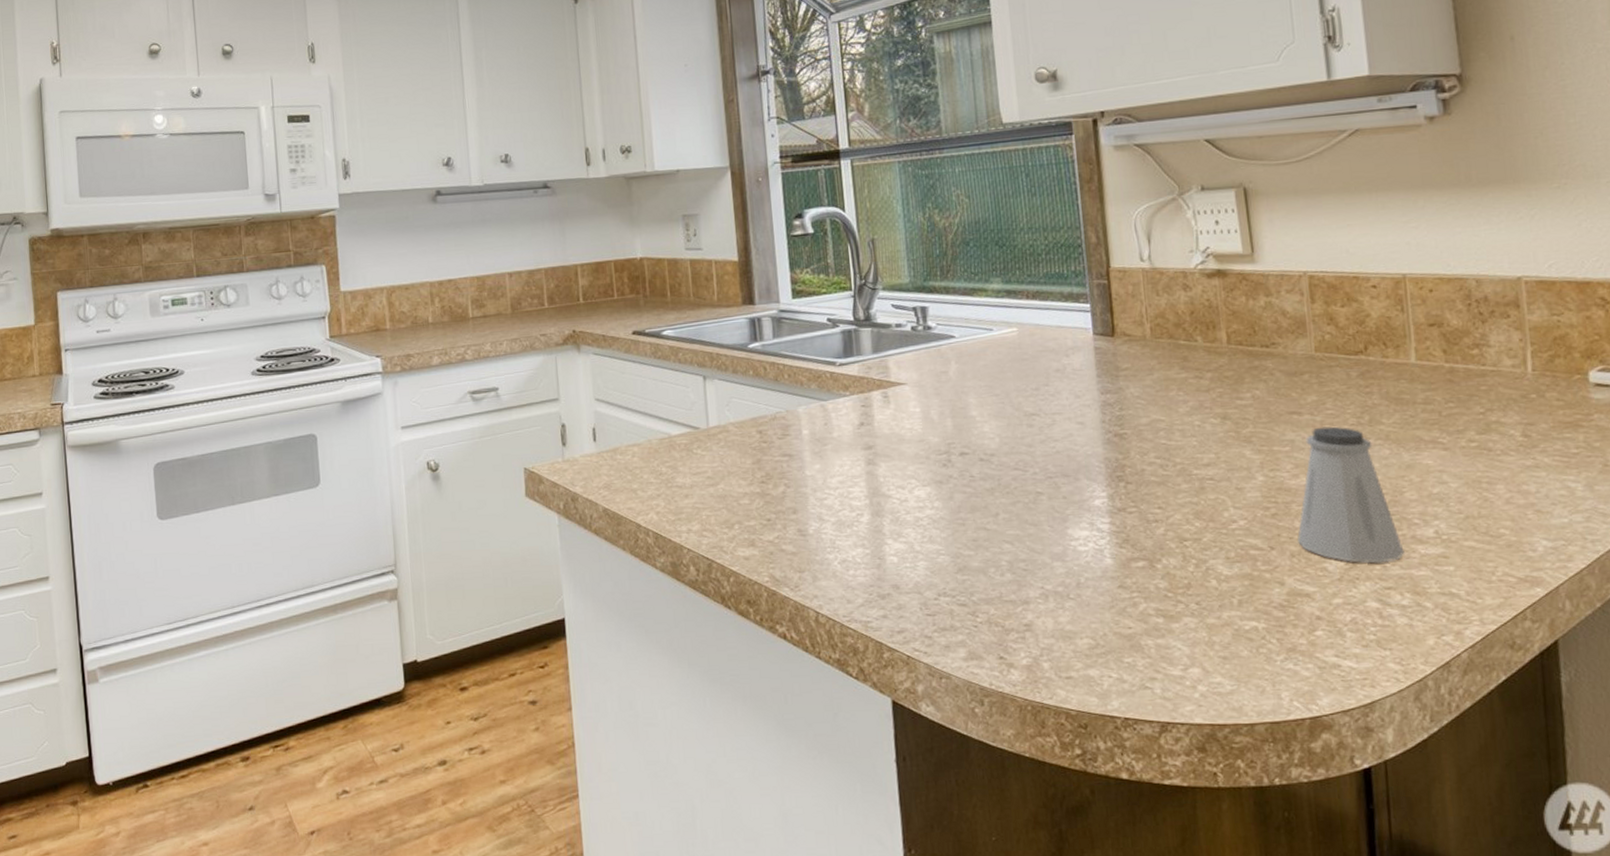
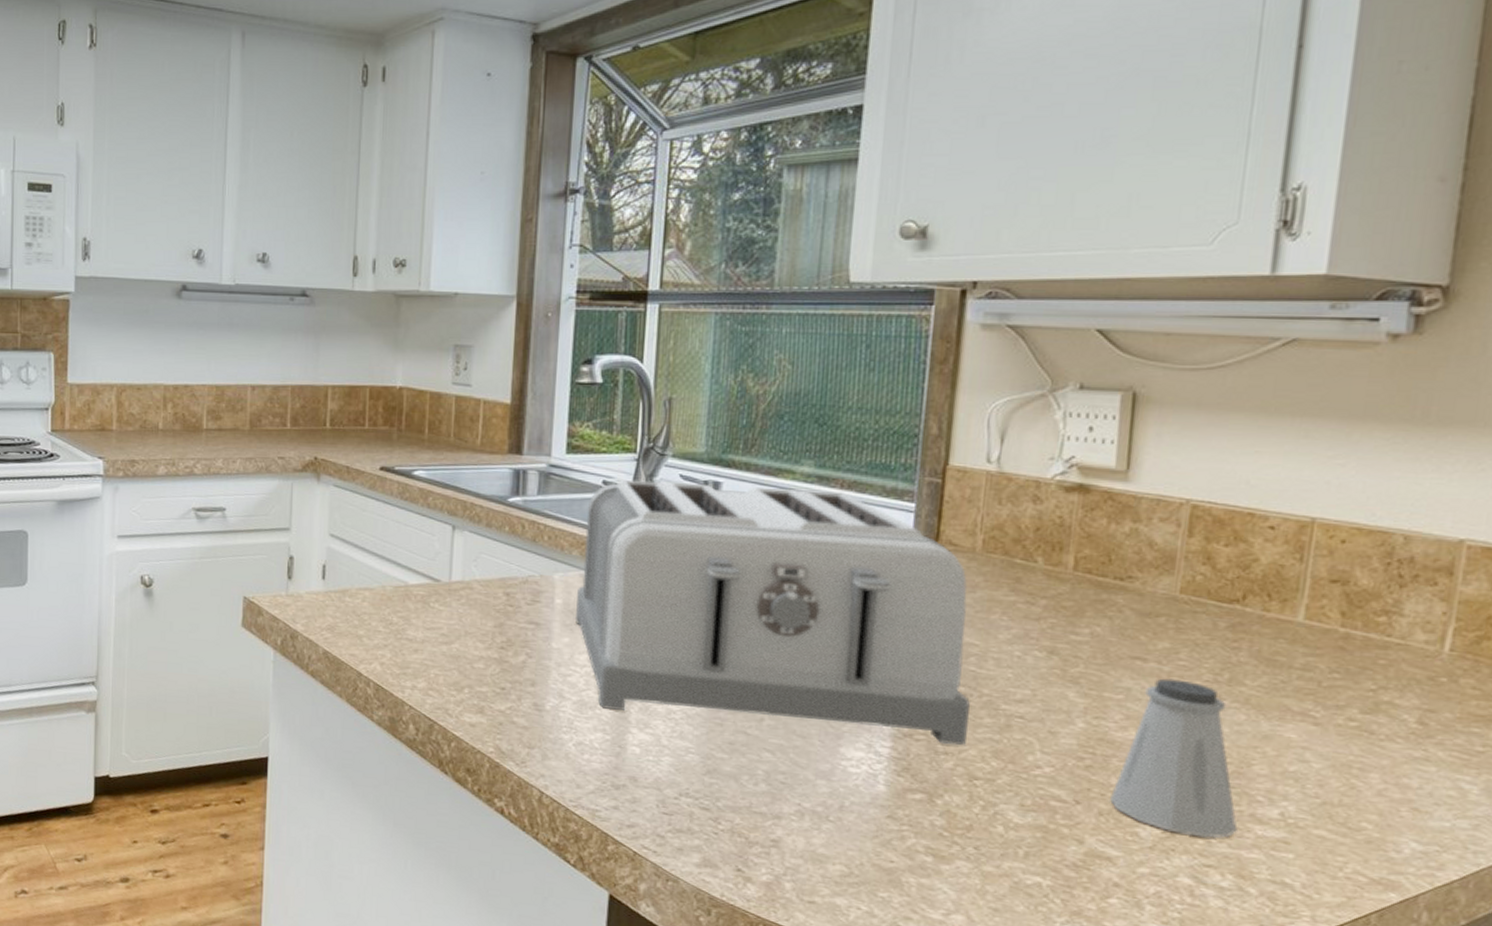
toaster: none [817,302,1171,526] -> present [576,479,970,745]

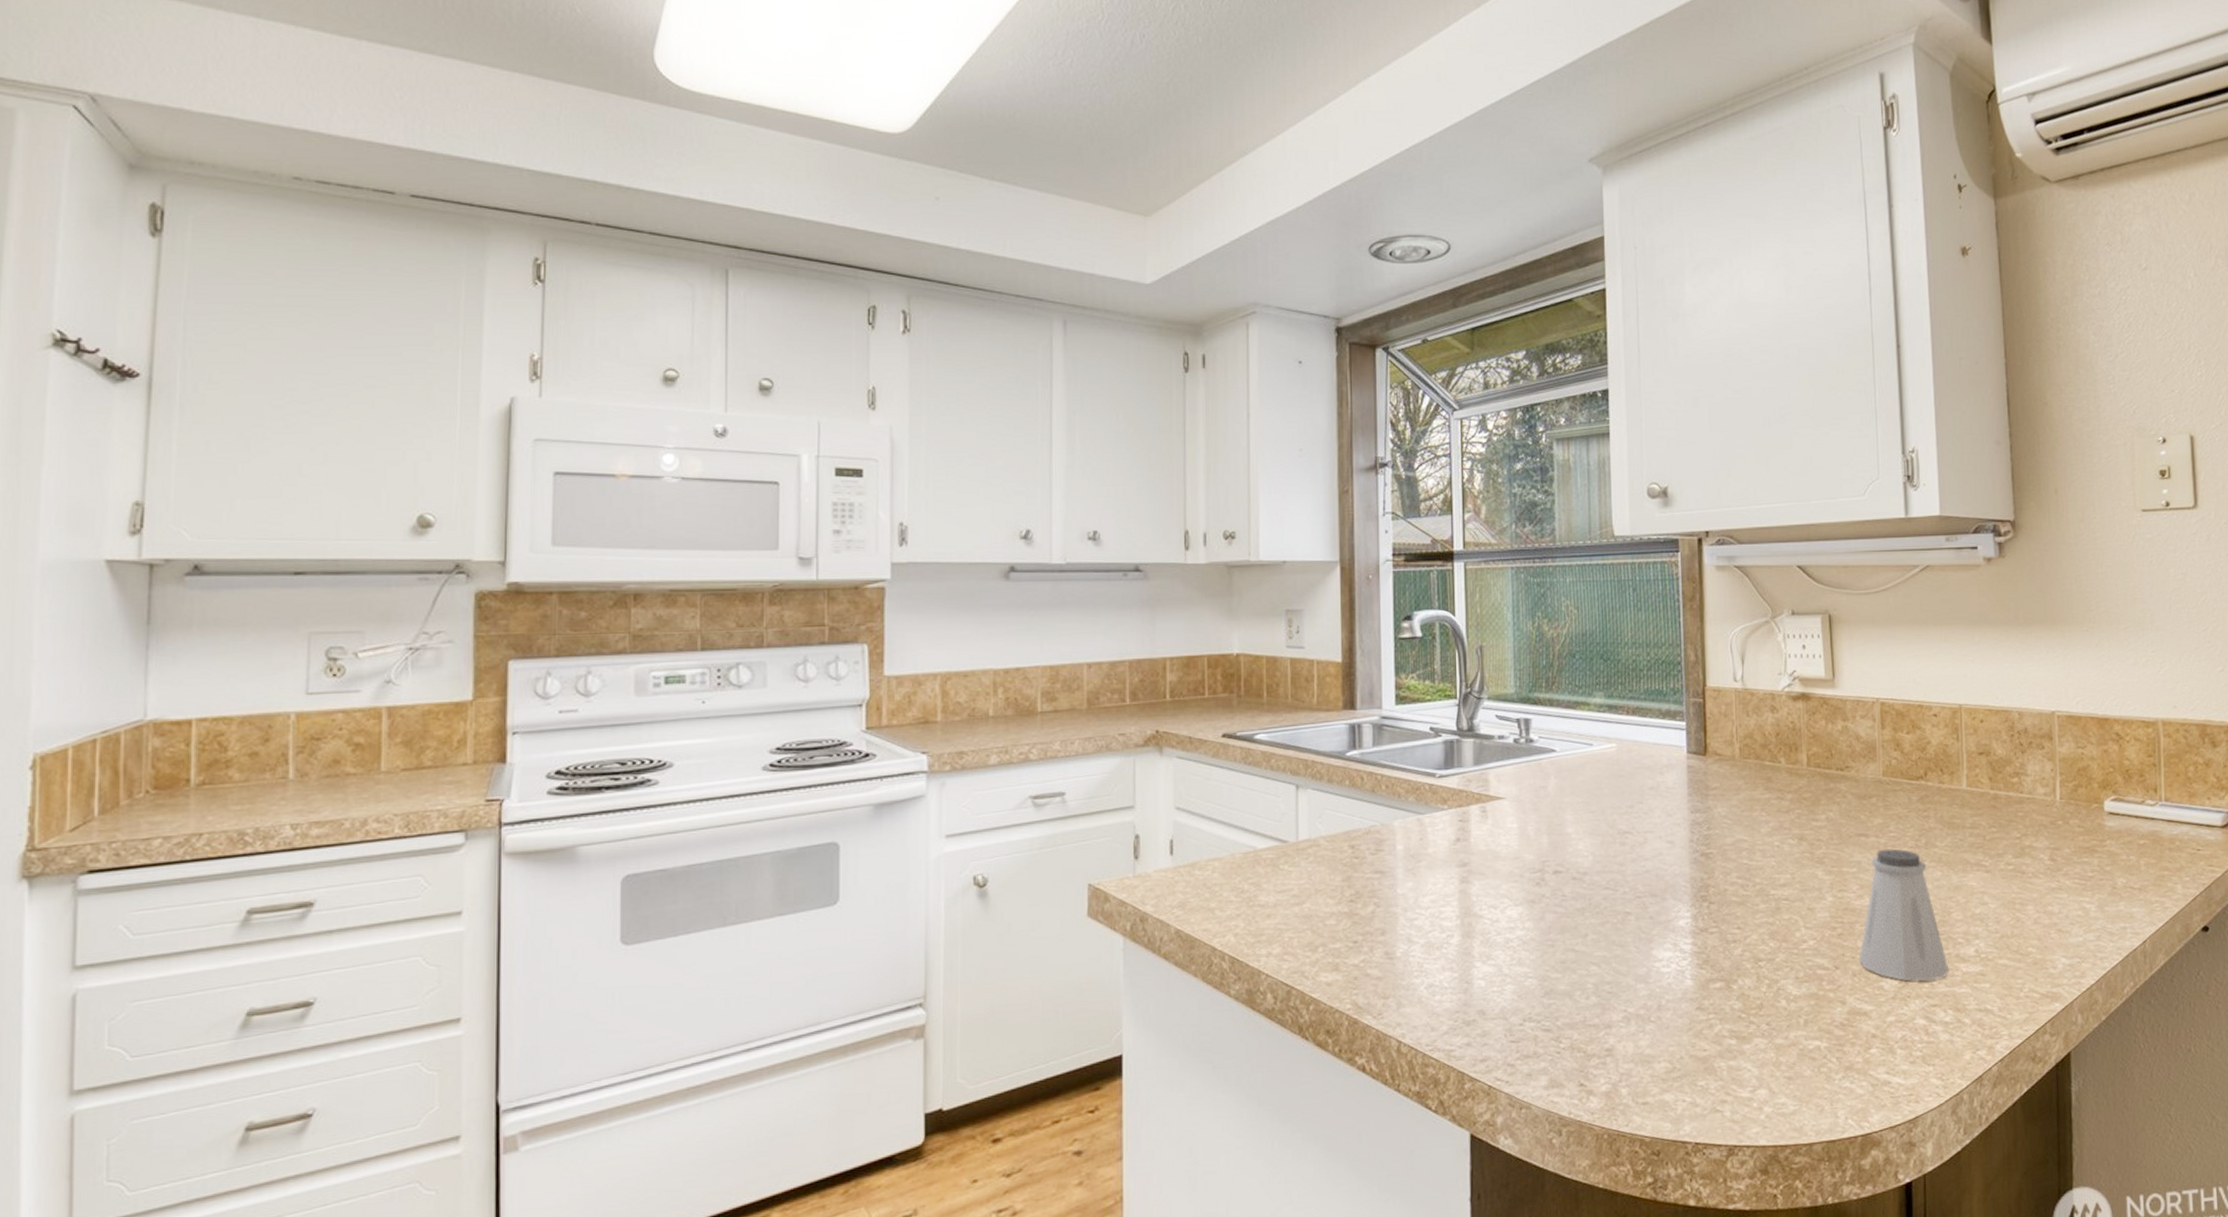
toaster: present [576,479,970,745] -> none [1416,718,1749,948]

